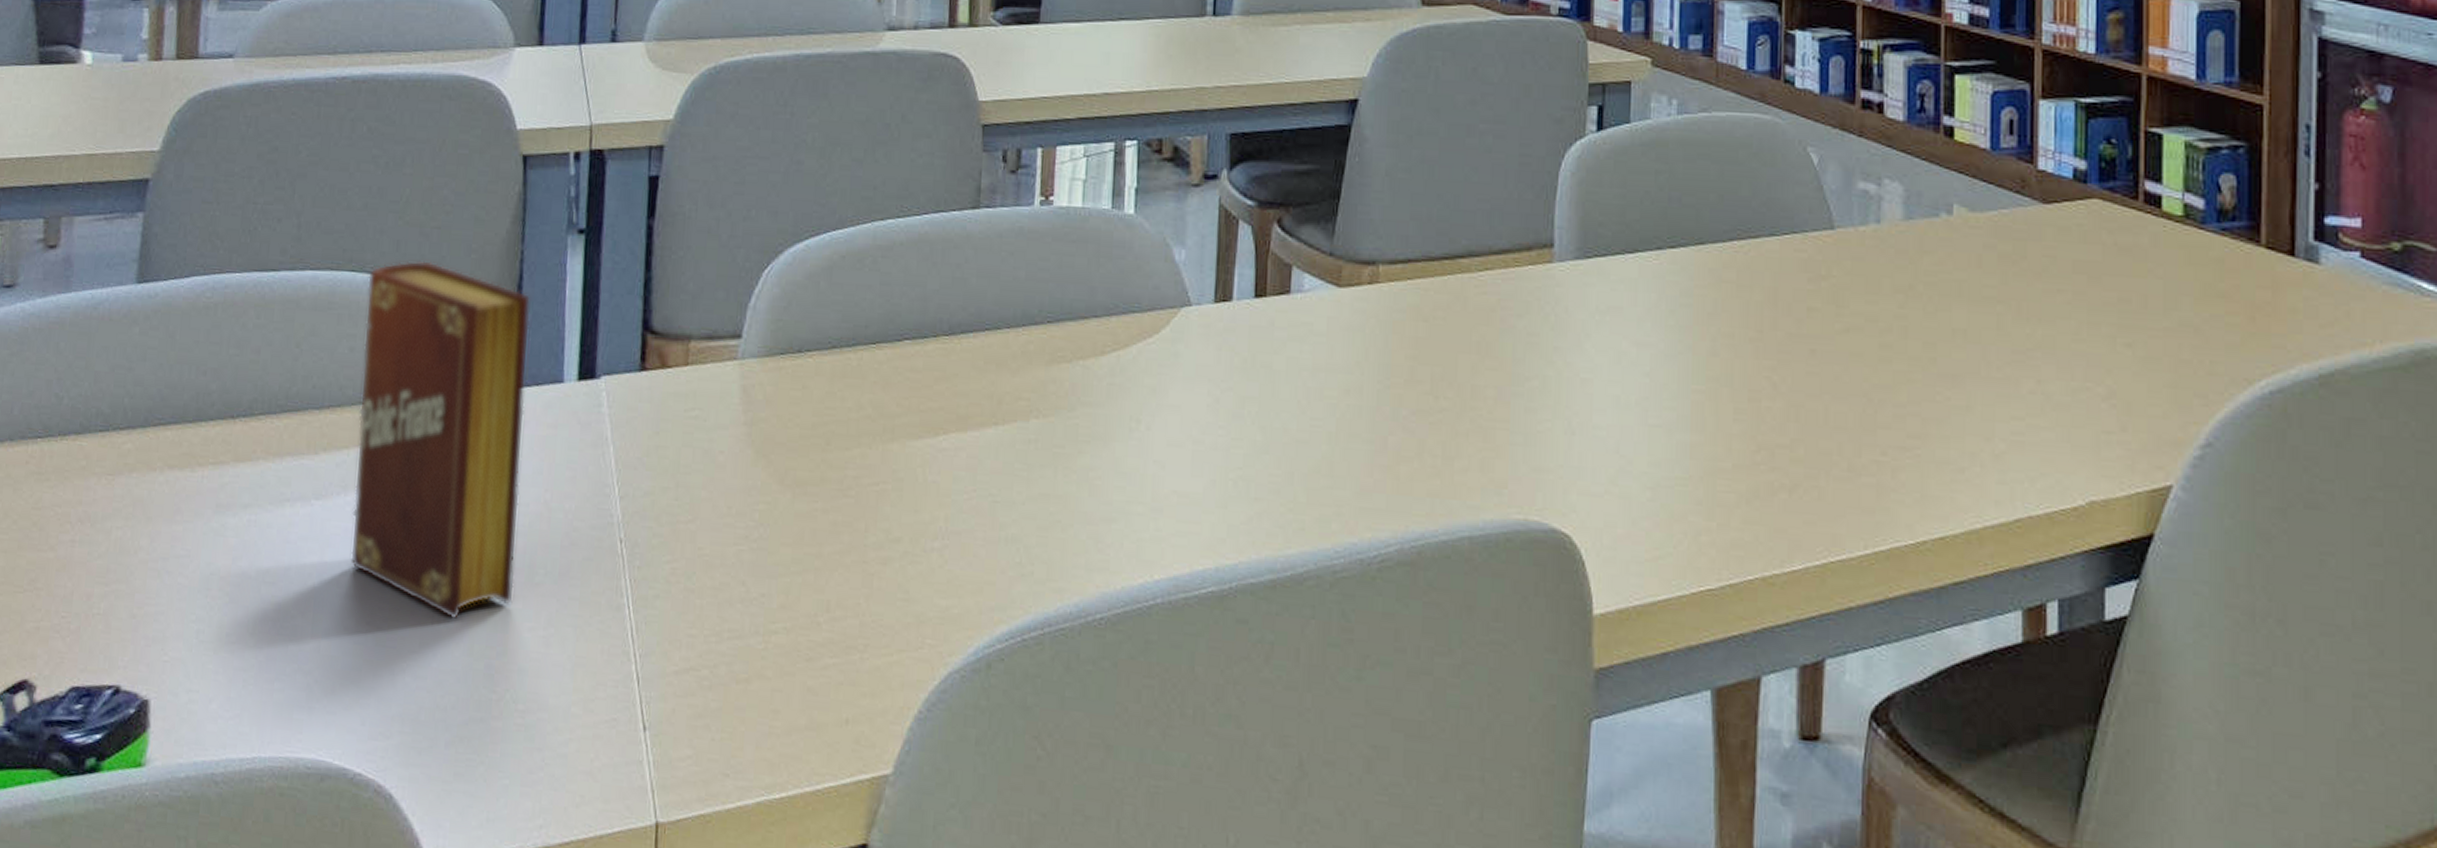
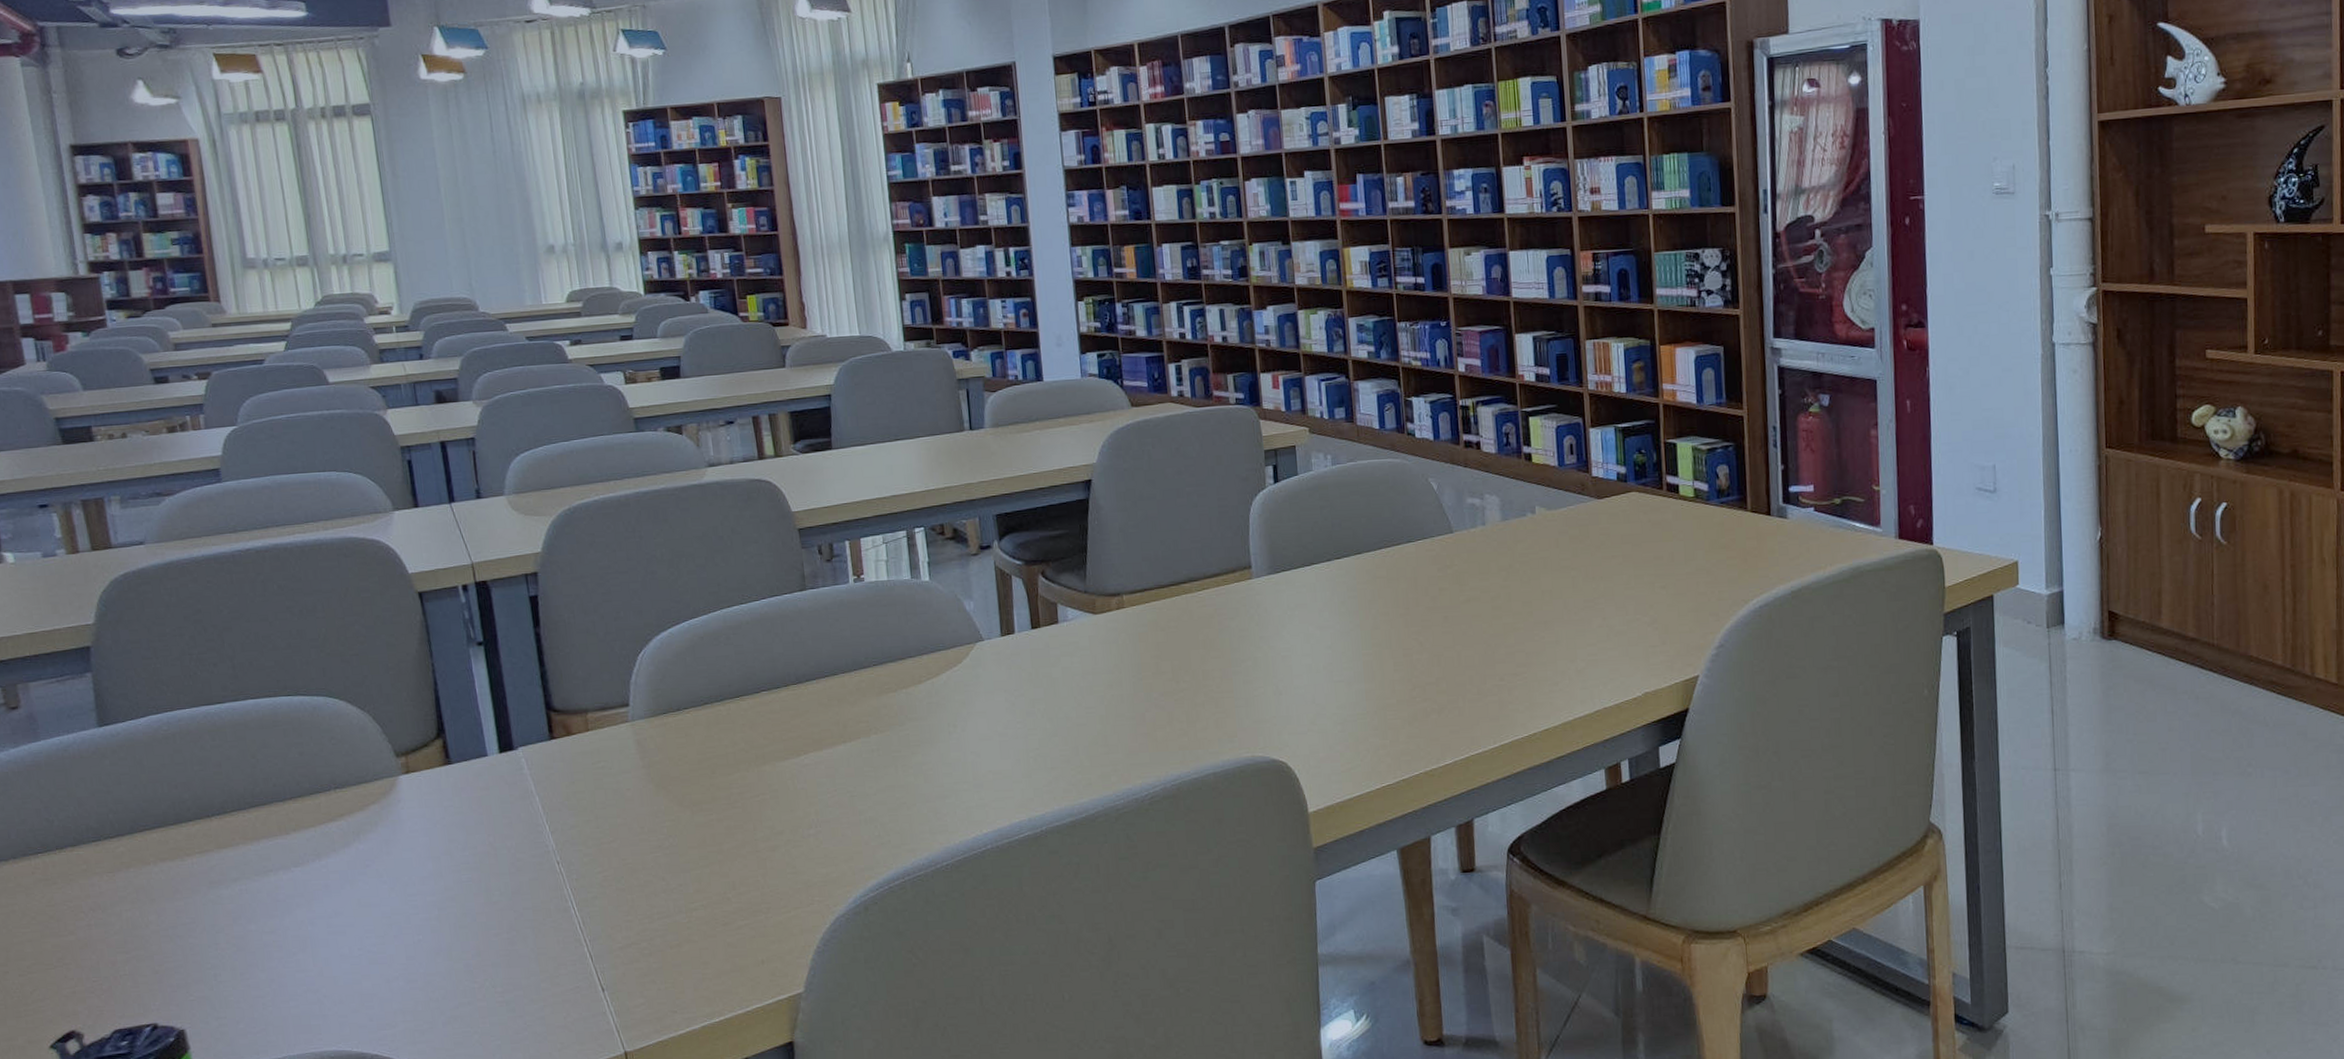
book: present [351,260,531,620] -> none [303,680,477,937]

